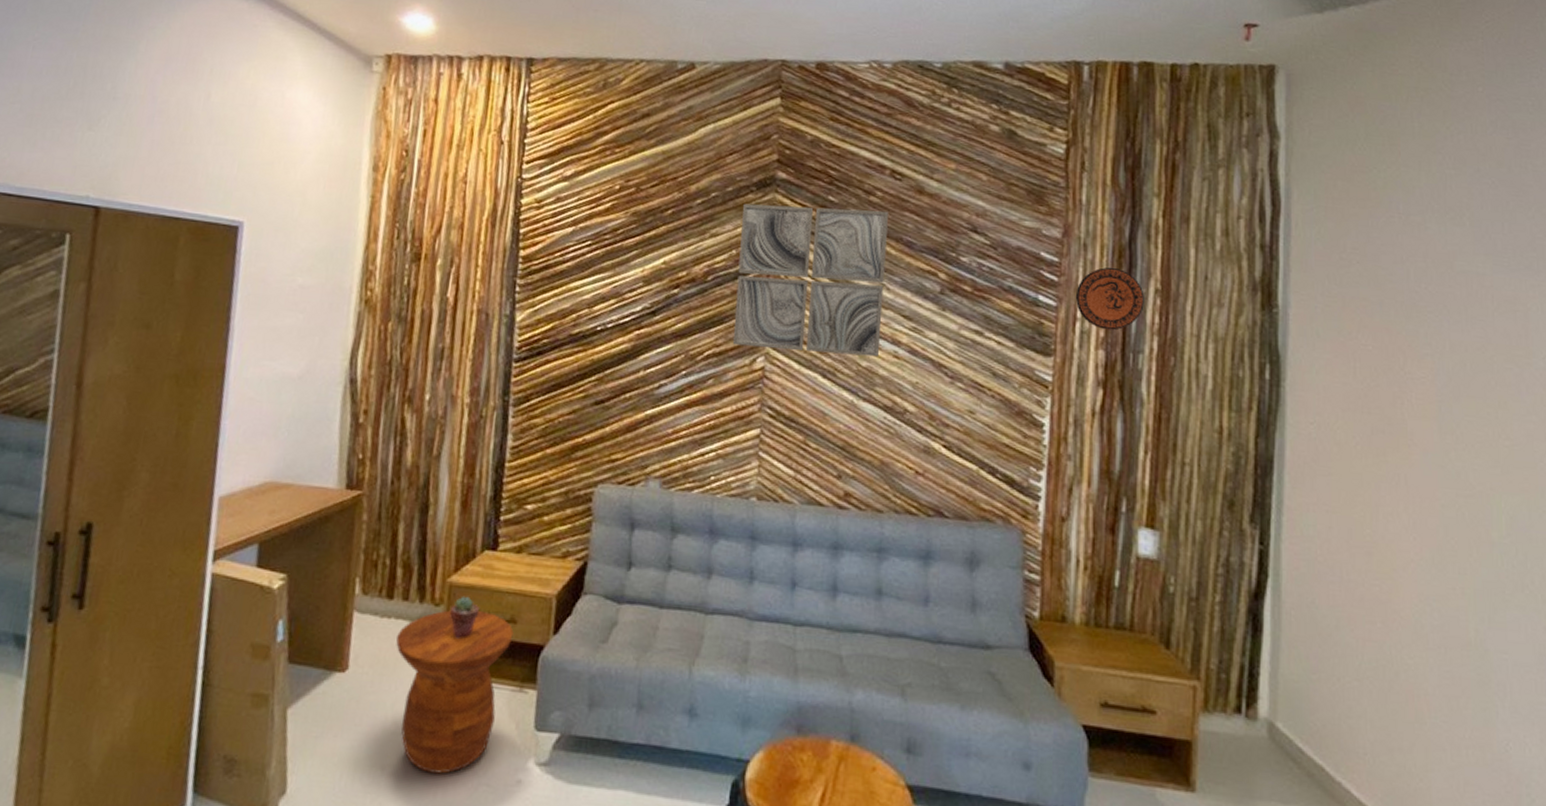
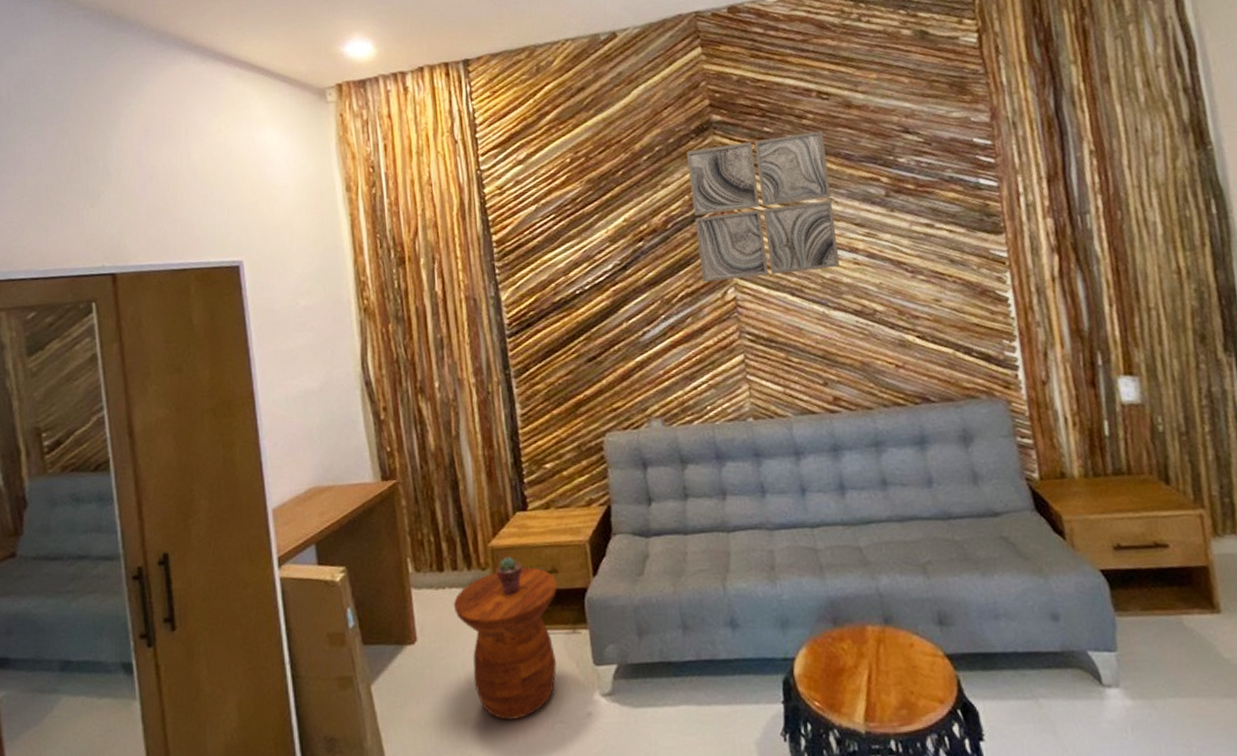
decorative plate: present [1075,267,1144,331] -> none [1014,139,1082,199]

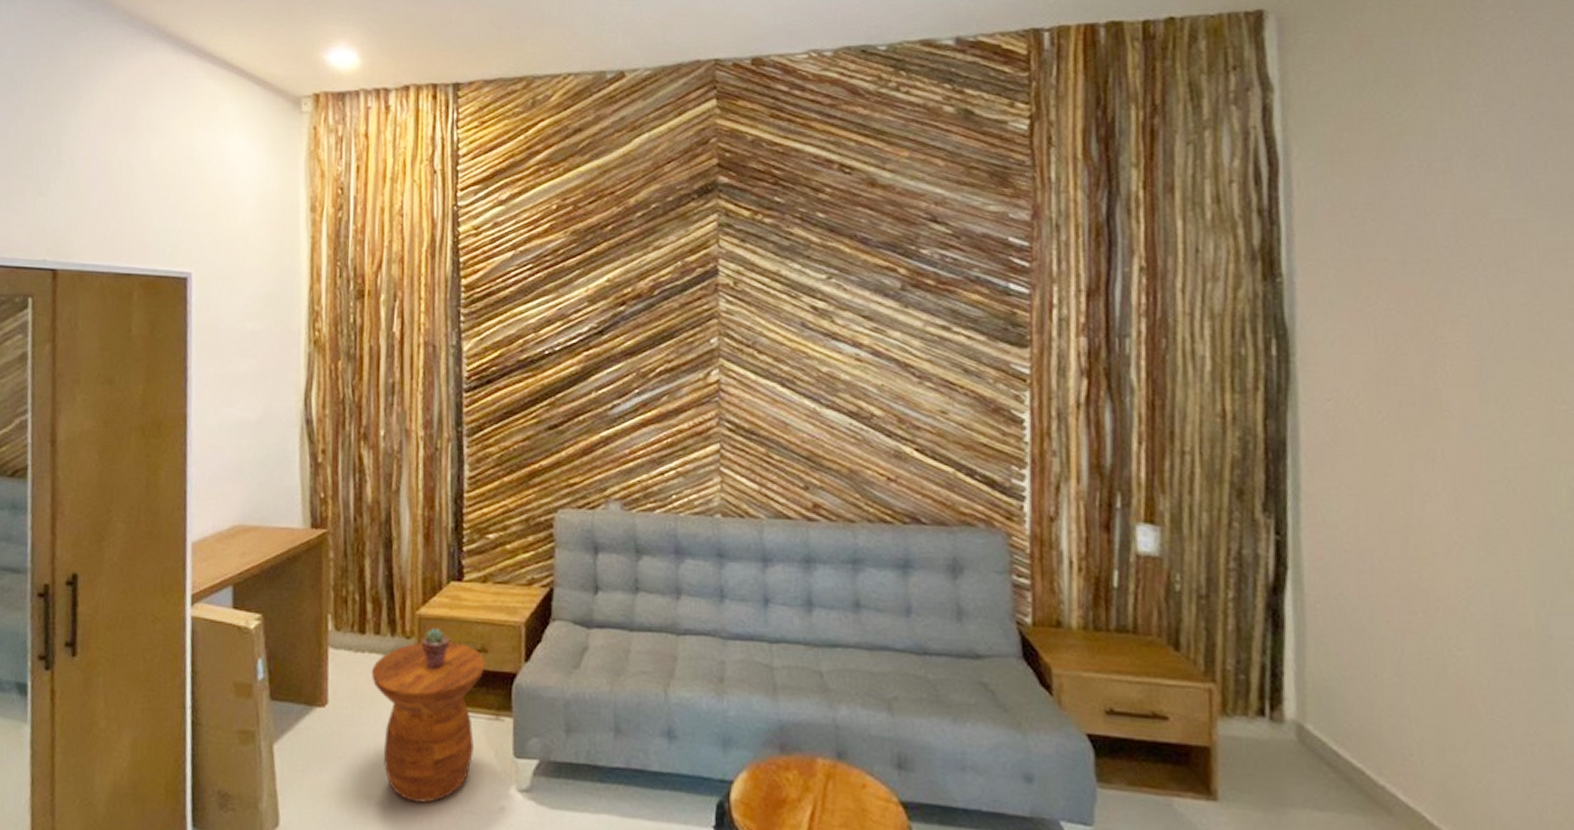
wall art: present [687,130,840,283] -> none [684,208,840,361]

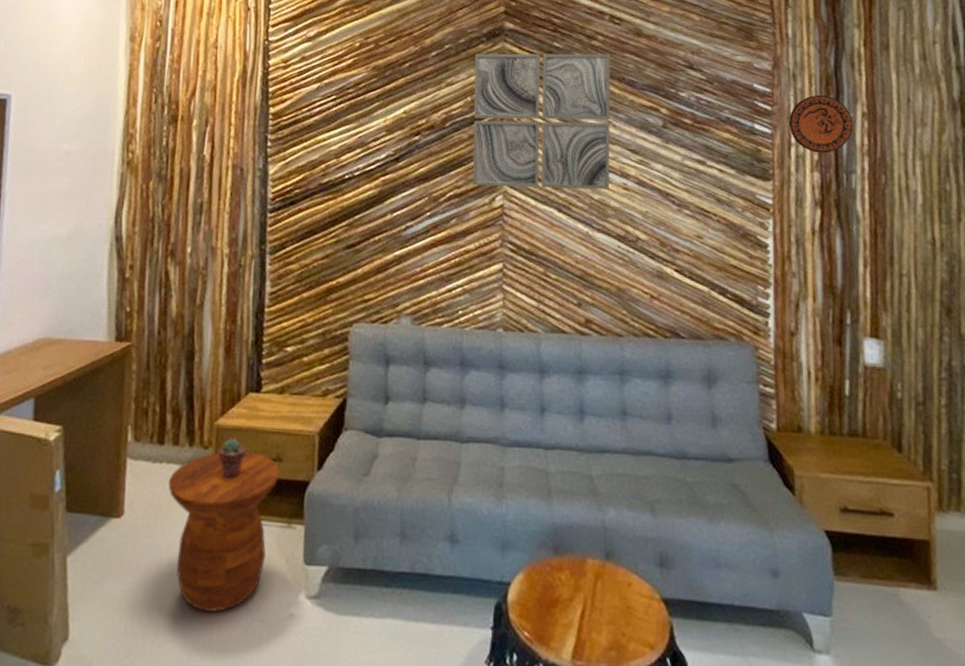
wall art: none [684,208,840,361] -> present [472,53,610,190]
decorative plate: none [1050,248,1128,315] -> present [788,95,853,153]

